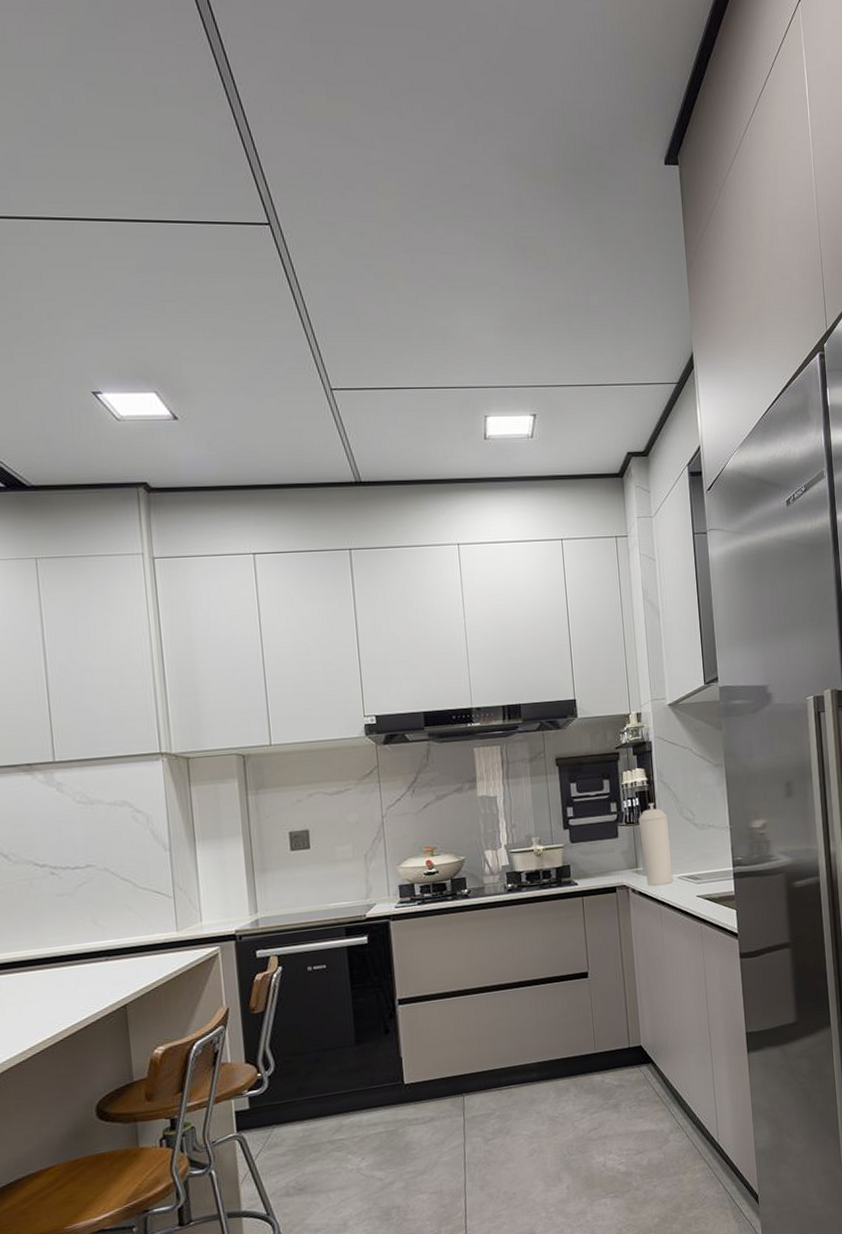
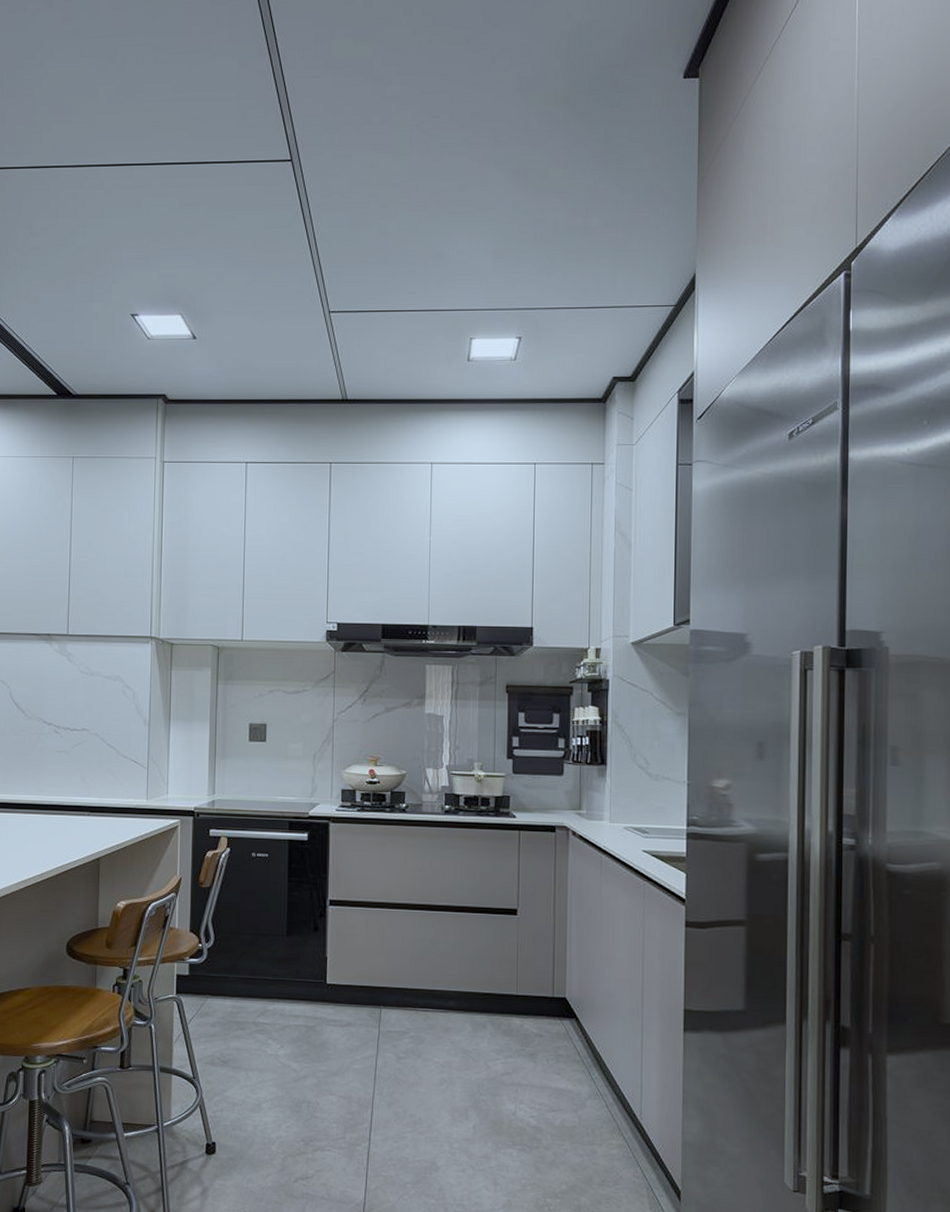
canister: present [638,802,673,887] -> none [586,744,620,833]

